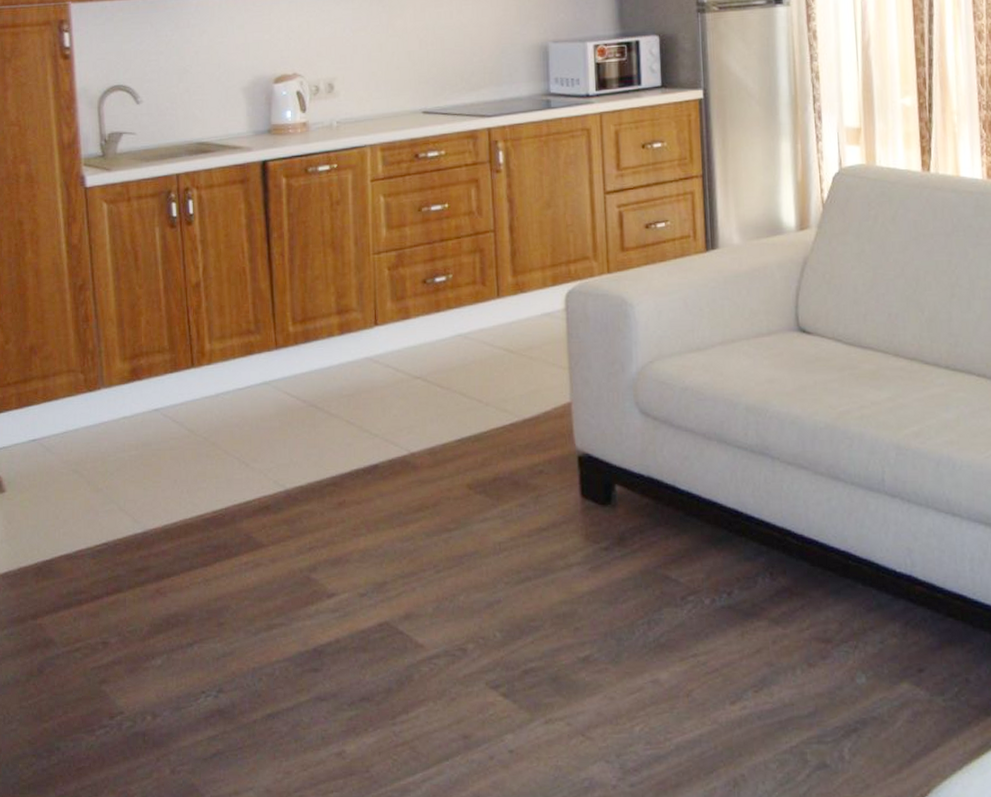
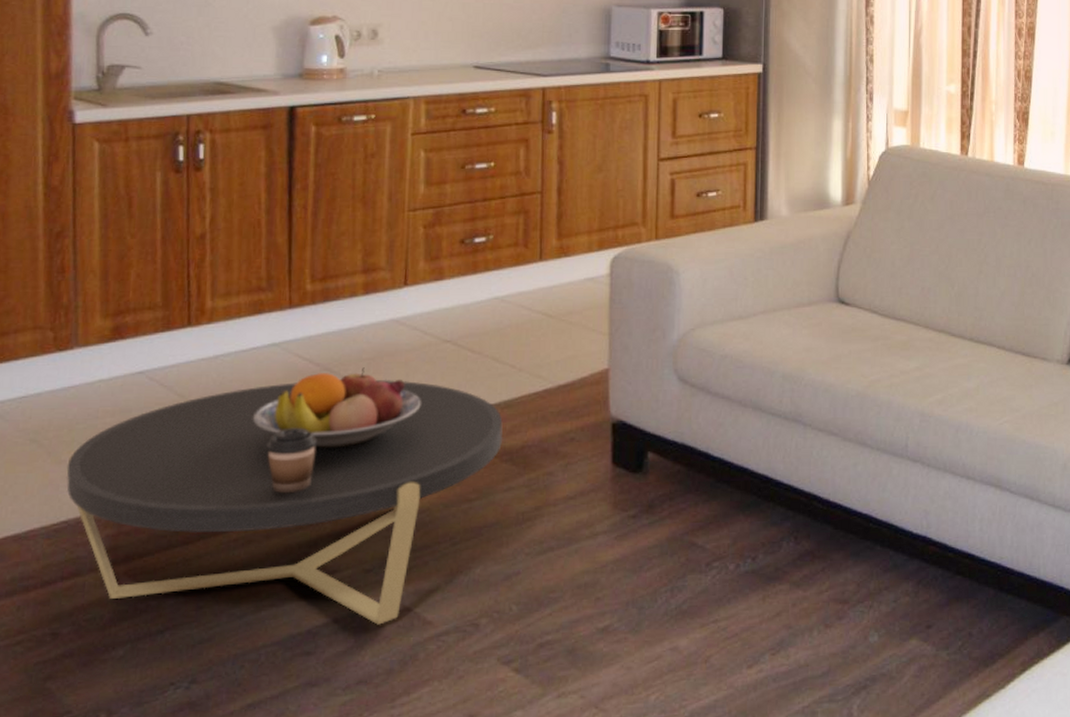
coffee table: none [103,414,476,646] -> present [66,379,503,625]
fruit bowl: none [253,403,398,479] -> present [253,367,421,448]
coffee cup: none [266,460,309,520] -> present [266,427,317,493]

